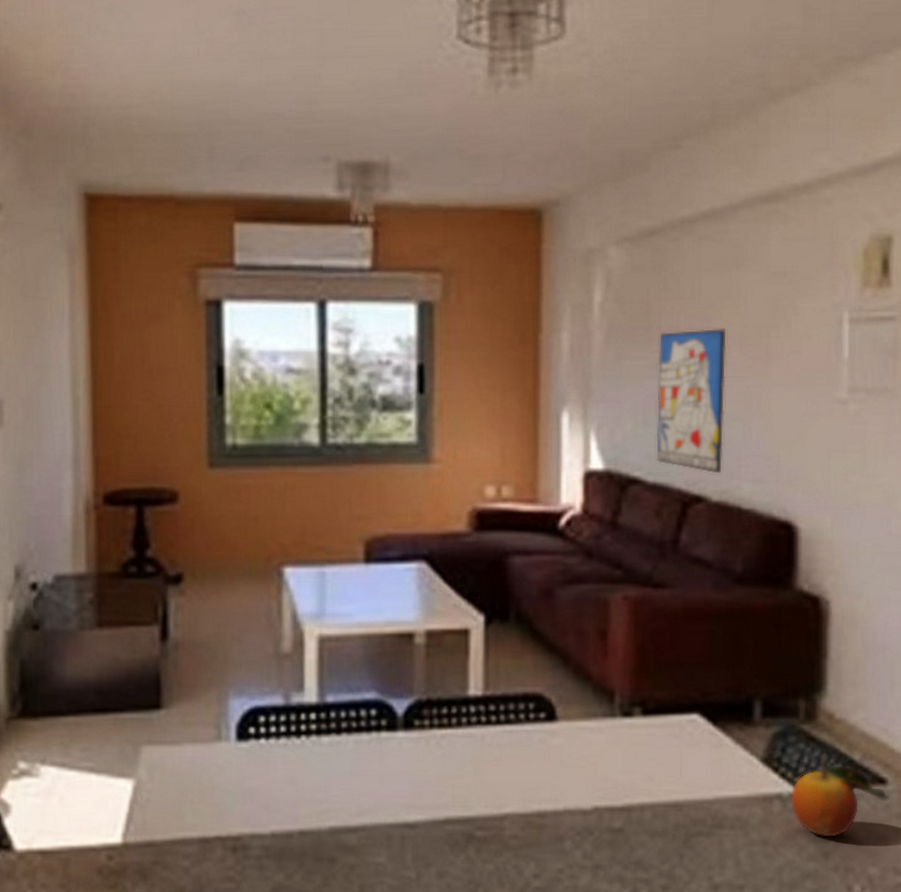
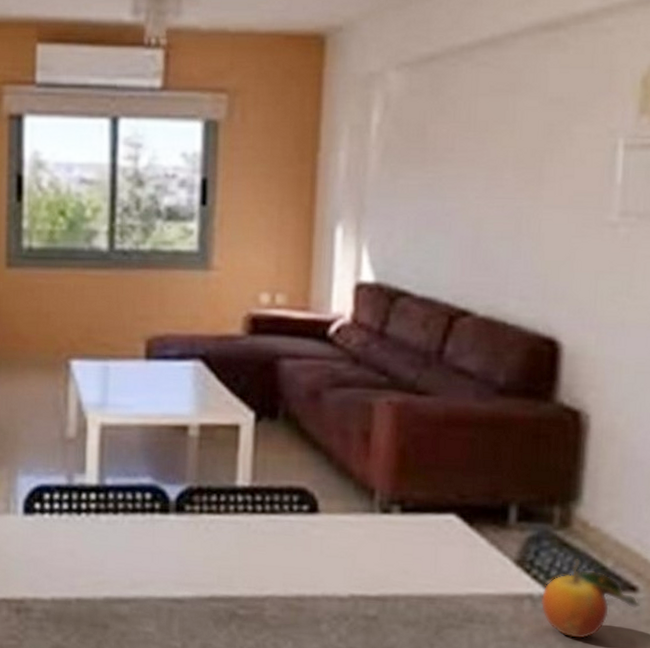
wall art: present [656,329,727,474] -> none [425,151,500,290]

